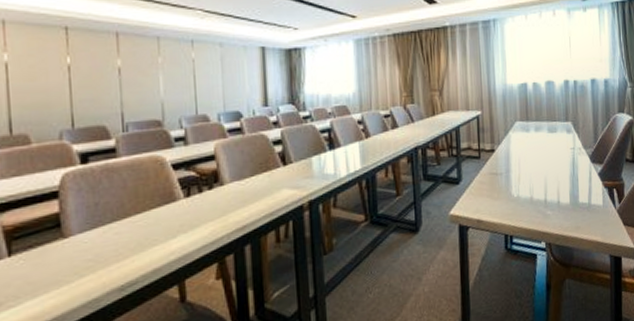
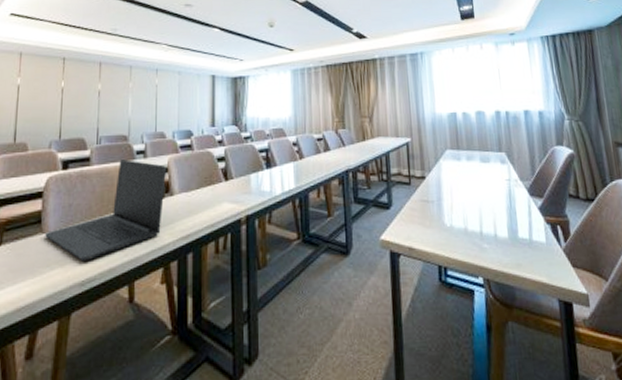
laptop: none [68,148,214,265] -> present [45,159,167,262]

